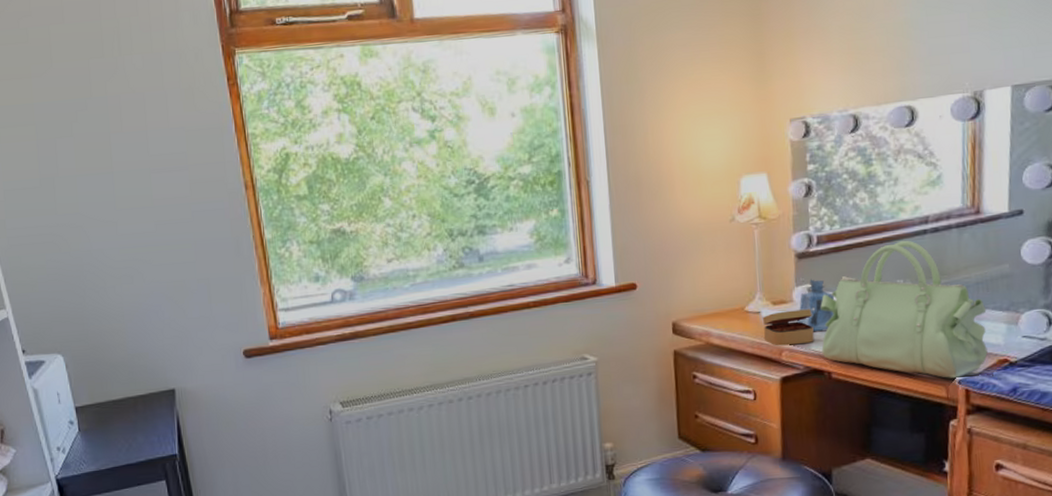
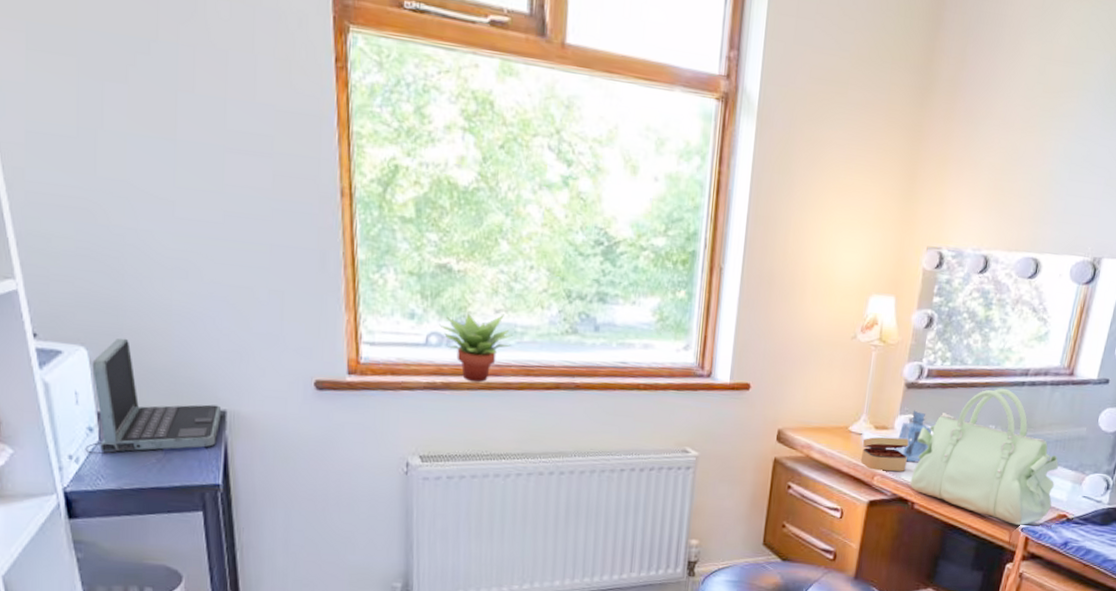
laptop: none [68,341,172,444] -> present [85,338,222,455]
succulent plant: none [341,262,407,328] -> present [439,314,513,383]

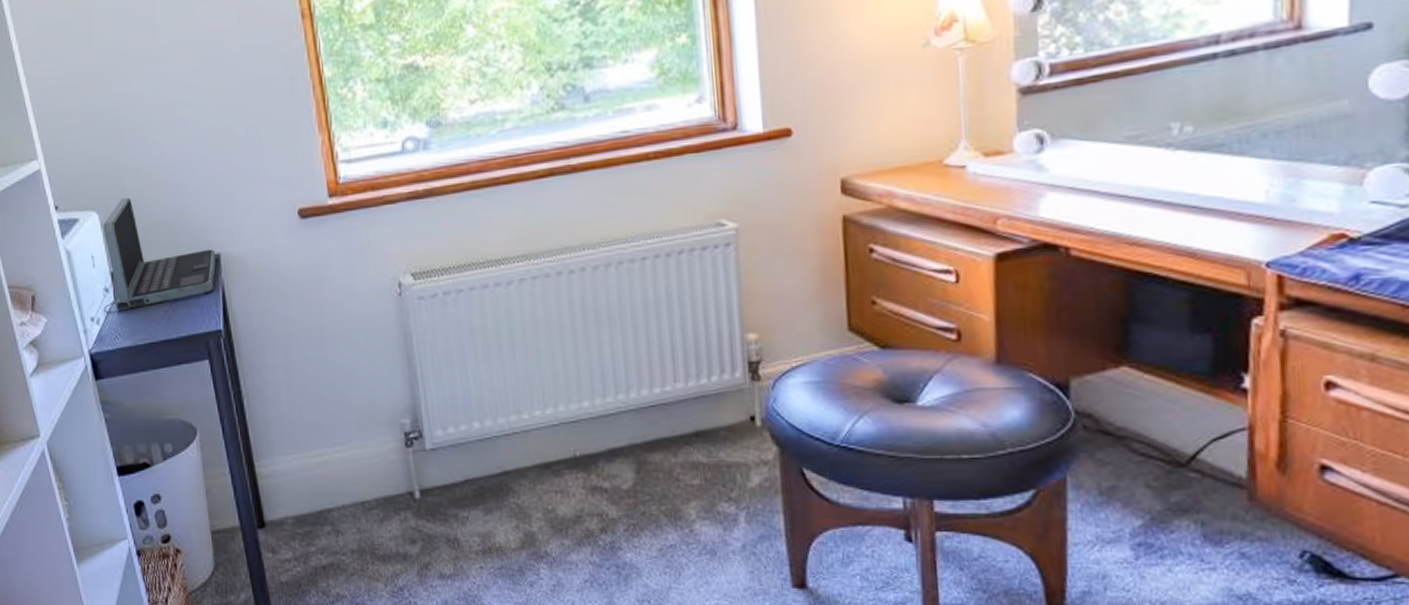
succulent plant: present [439,314,513,383] -> none [413,103,493,184]
jewelry box: present [861,436,909,472] -> none [968,162,1045,212]
perfume bottle: present [893,410,932,462] -> none [1018,122,1074,192]
shoulder bag: present [910,388,1059,525] -> none [1054,67,1313,259]

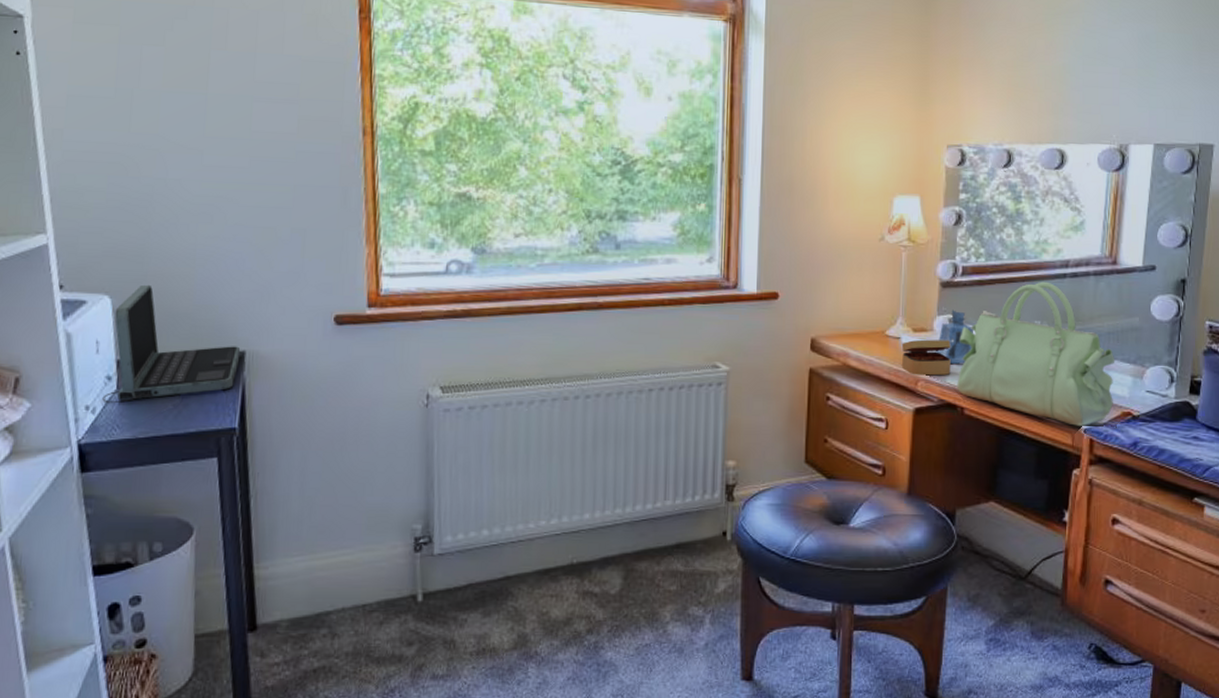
jewelry box: none [968,162,1045,212] -> present [901,339,951,376]
perfume bottle: none [1018,122,1074,192] -> present [935,310,973,364]
shoulder bag: none [1054,67,1313,259] -> present [957,281,1115,426]

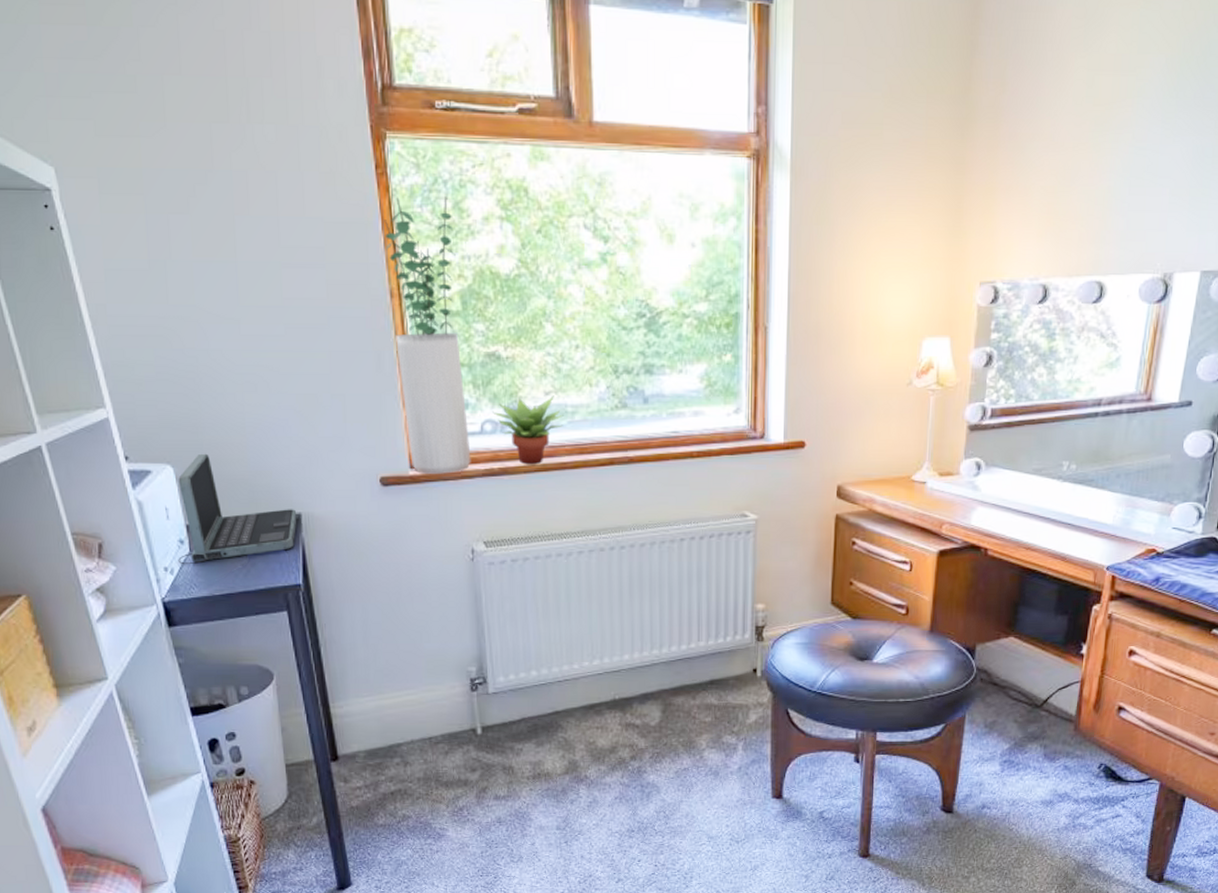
vase: none [362,40,434,314] -> present [384,197,471,474]
succulent plant: none [459,238,533,308] -> present [493,395,564,465]
jewelry box: present [901,339,951,376] -> none [927,483,977,519]
perfume bottle: present [935,310,973,364] -> none [960,453,1000,506]
shoulder bag: present [957,281,1115,426] -> none [981,421,1143,563]

